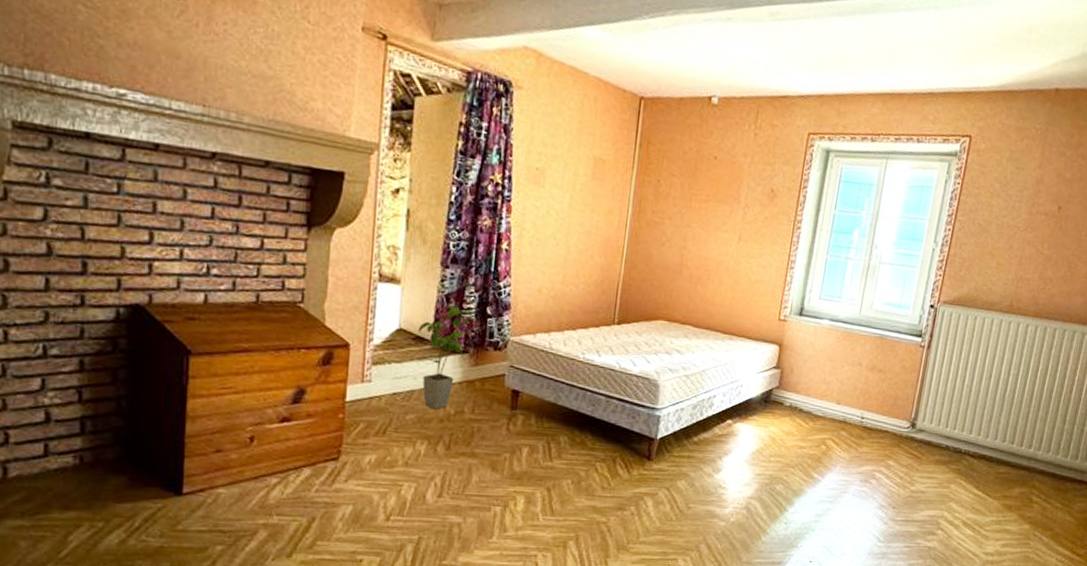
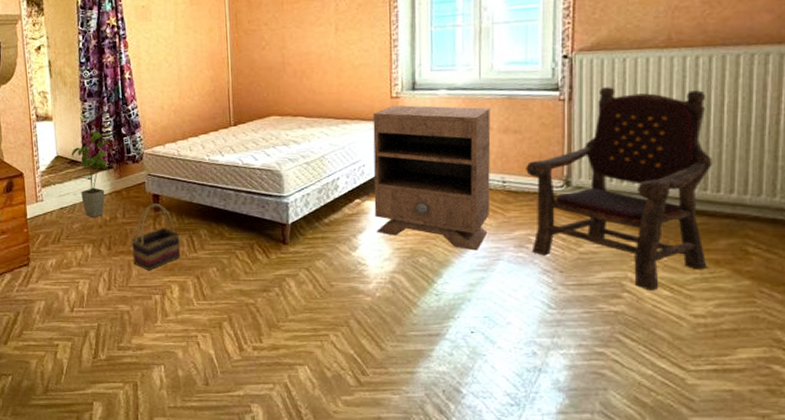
basket: none [475,400,536,478] -> present [132,203,181,271]
nightstand: none [742,327,864,482] -> present [372,105,491,251]
armchair: none [873,340,1027,530] -> present [526,87,712,291]

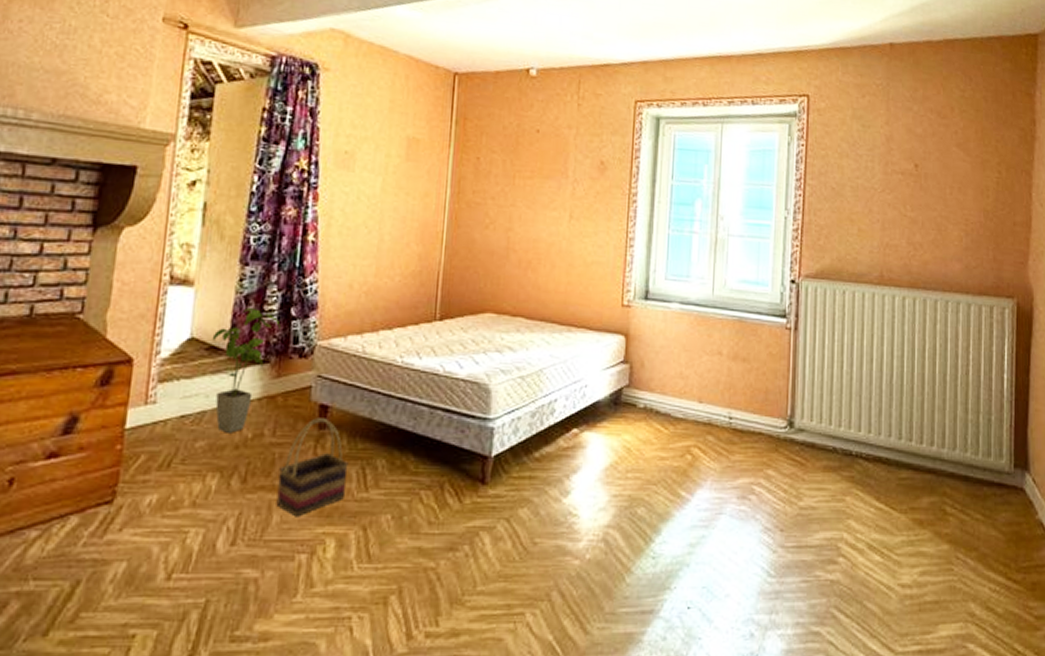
nightstand: present [372,105,491,251] -> none [593,314,721,501]
armchair: present [526,87,712,291] -> none [752,319,916,555]

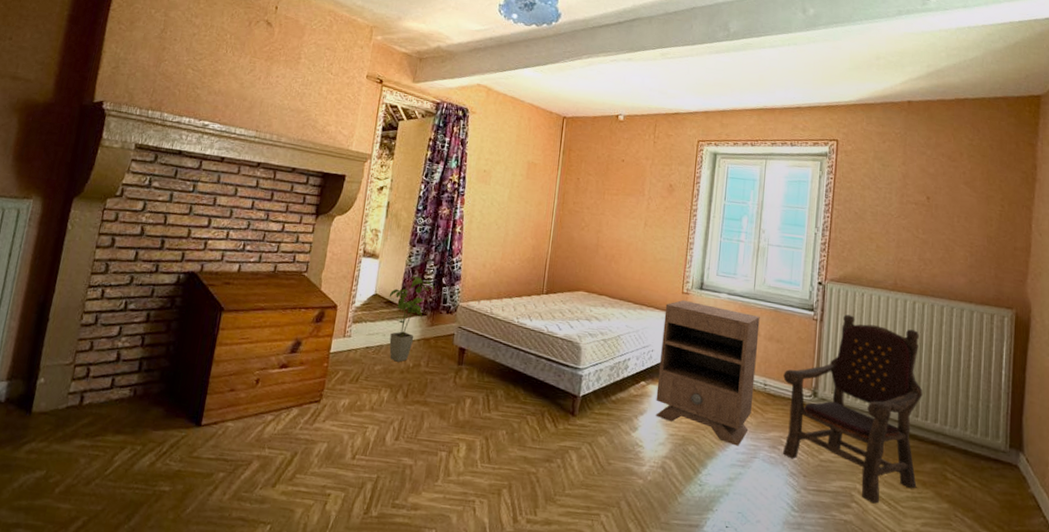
basket: present [276,418,349,517] -> none [427,356,478,426]
nightstand: none [593,314,721,501] -> present [656,299,760,446]
armchair: none [752,319,916,555] -> present [782,314,923,504]

